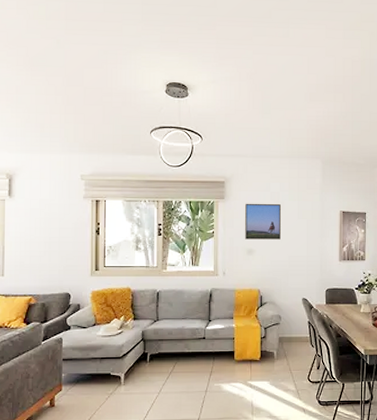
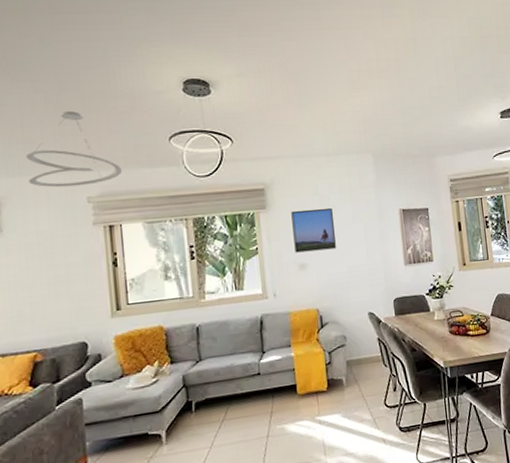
ceiling light fixture: none [37,103,110,165] -> present [26,111,122,188]

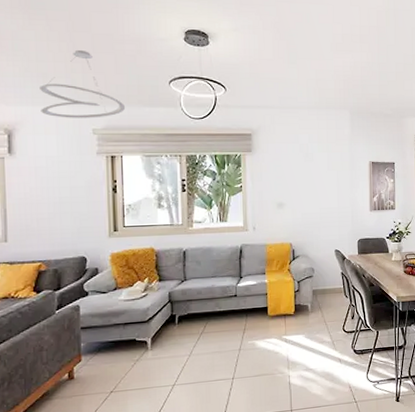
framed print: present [291,207,336,253] -> none [274,155,311,193]

